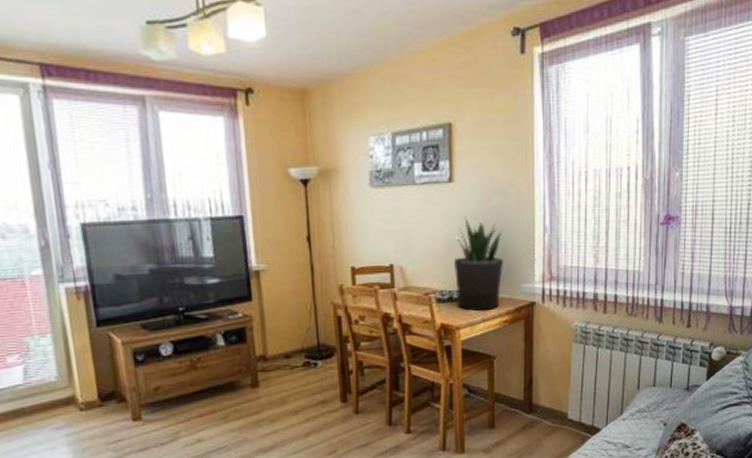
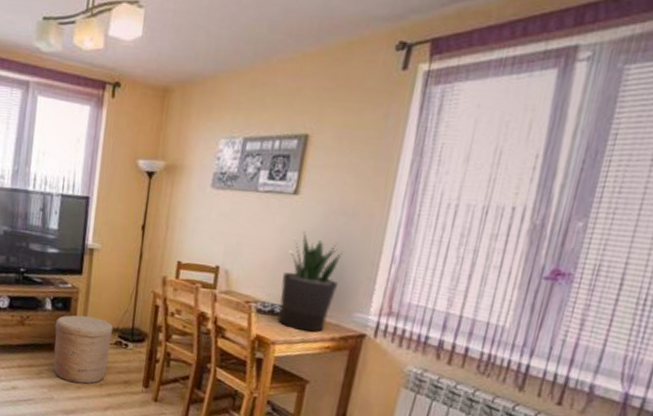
woven basket: none [232,343,300,418] -> present [53,315,114,384]

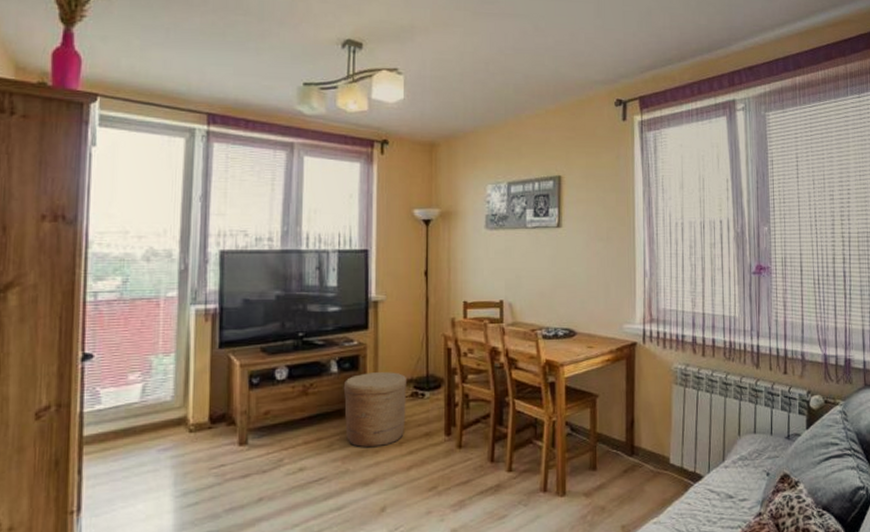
planter: present [277,231,343,332] -> none [560,259,607,348]

